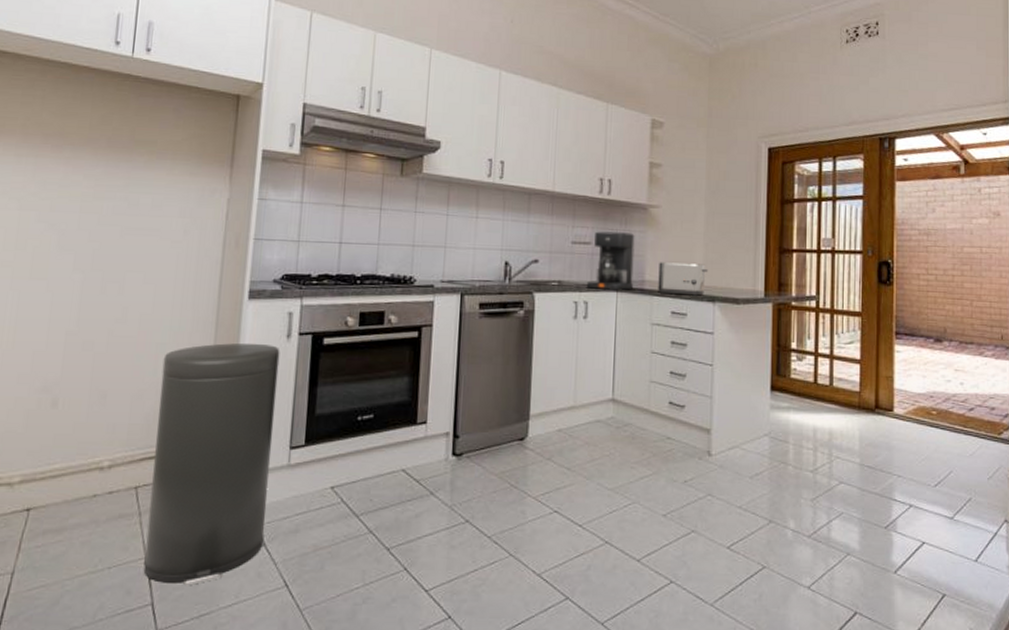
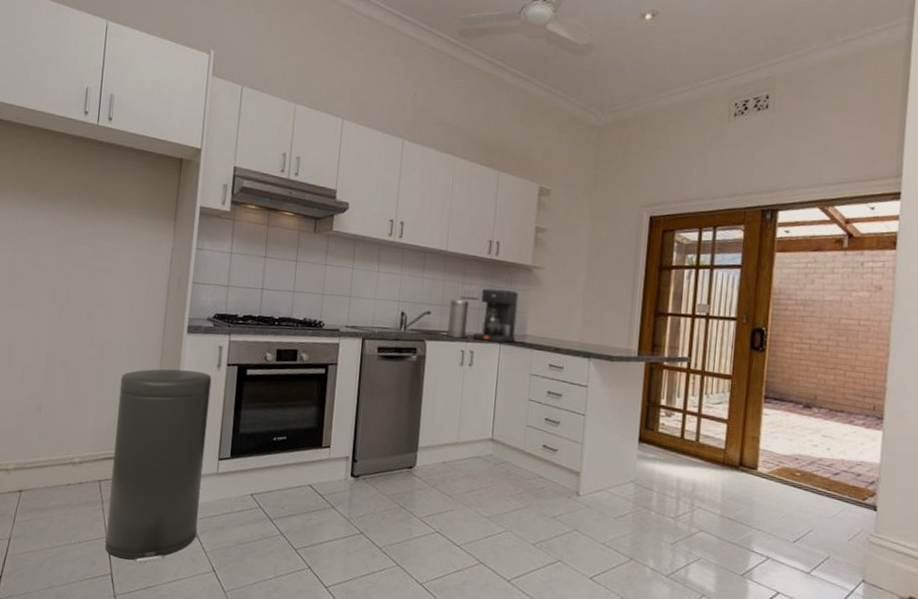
canister: none [557,245,581,288] -> present [447,300,469,339]
toaster: present [658,261,709,296] -> none [537,318,586,352]

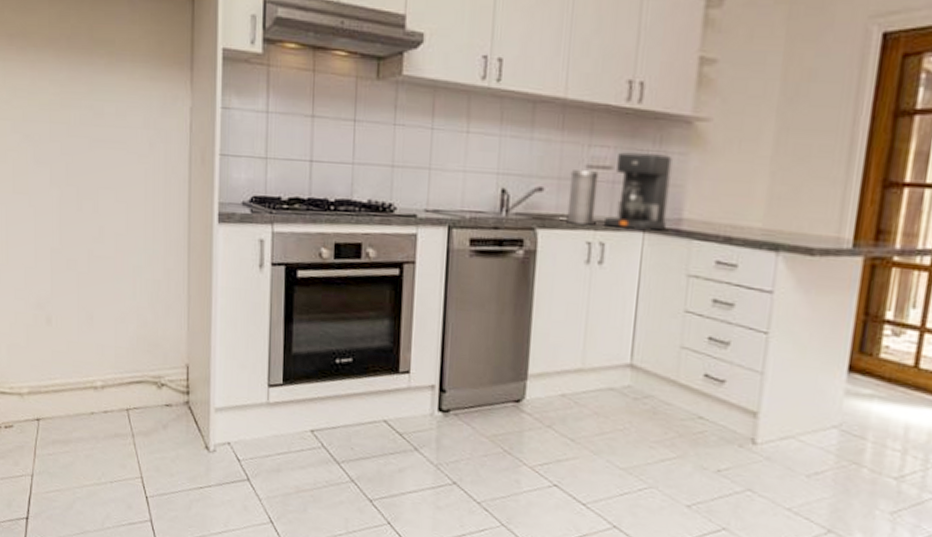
pedal bin: present [105,369,212,563] -> none [140,270,253,509]

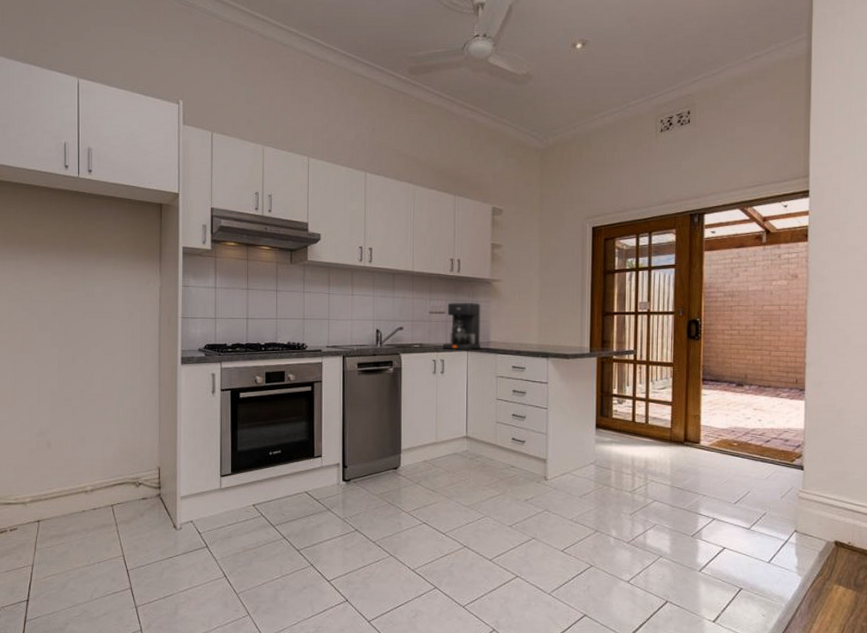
canister: present [566,170,599,225] -> none [419,315,437,349]

